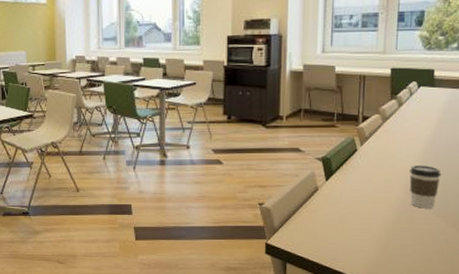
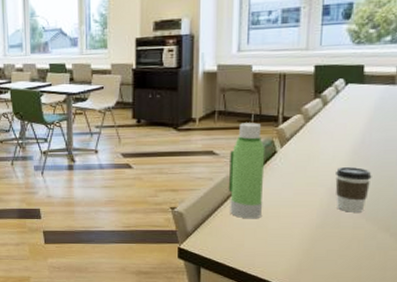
water bottle: none [312,121,347,215] -> present [228,122,266,219]

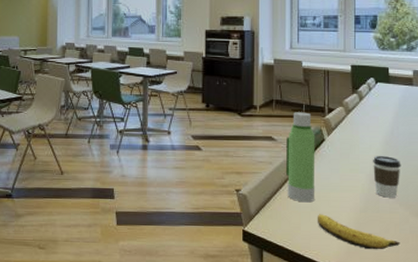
banana: none [264,231,364,267] -> present [318,214,401,250]

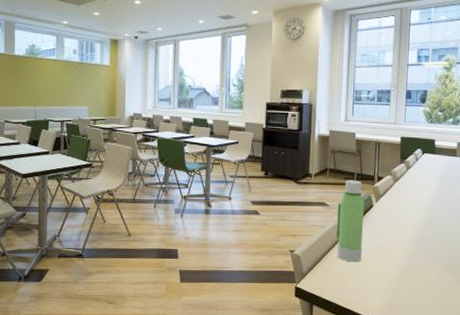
banana: present [318,214,401,250] -> none [363,272,437,304]
coffee cup: present [373,155,401,198] -> none [416,220,442,258]

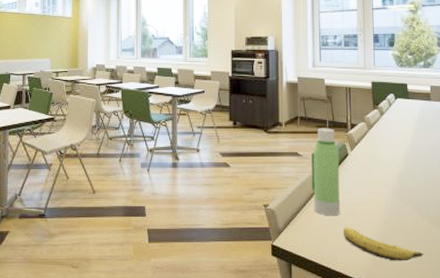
banana: none [363,272,437,304] -> present [344,227,424,261]

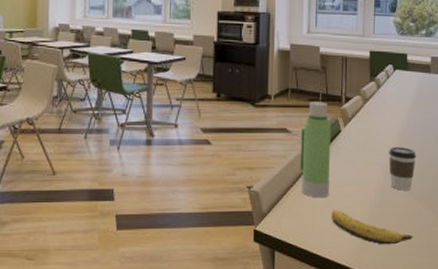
coffee cup: none [395,168,422,210] -> present [389,146,417,190]

